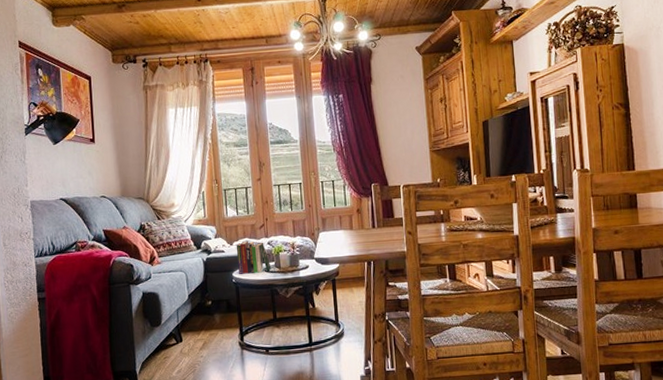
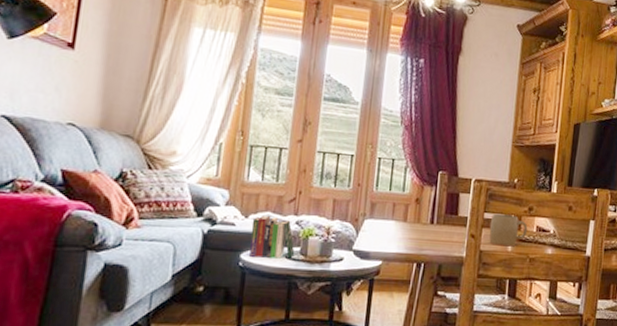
mug: none [422,210,457,238] -> present [489,213,528,247]

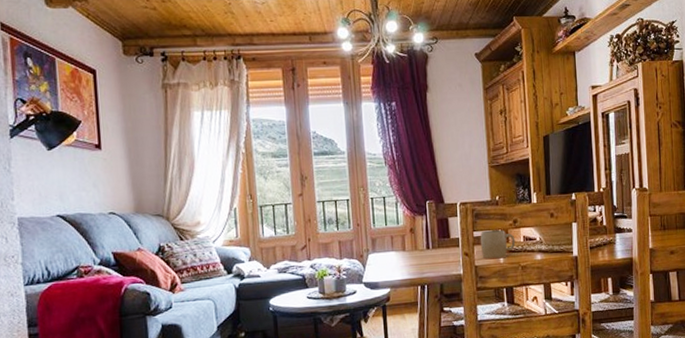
books: present [249,215,295,259] -> none [273,263,315,303]

